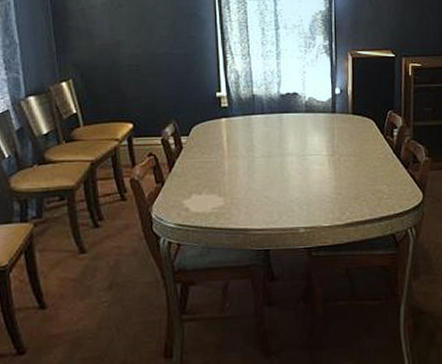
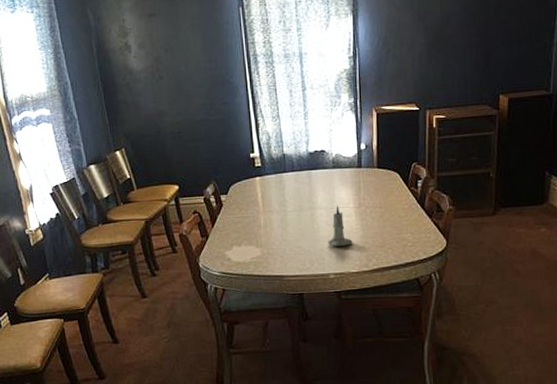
candle: none [298,152,325,198] -> present [328,205,353,247]

